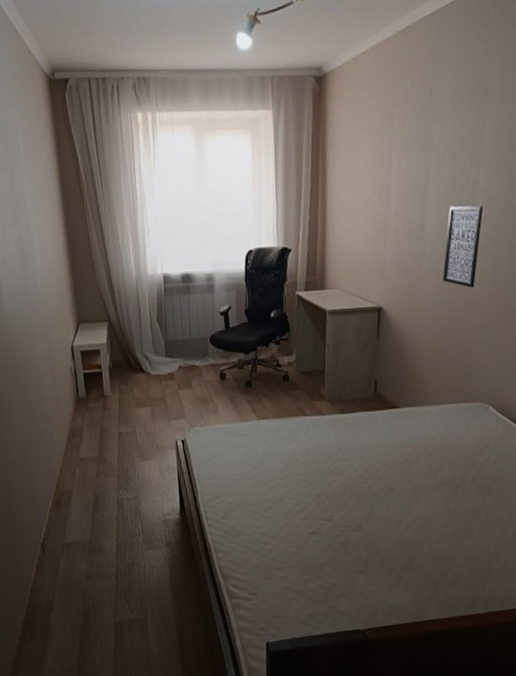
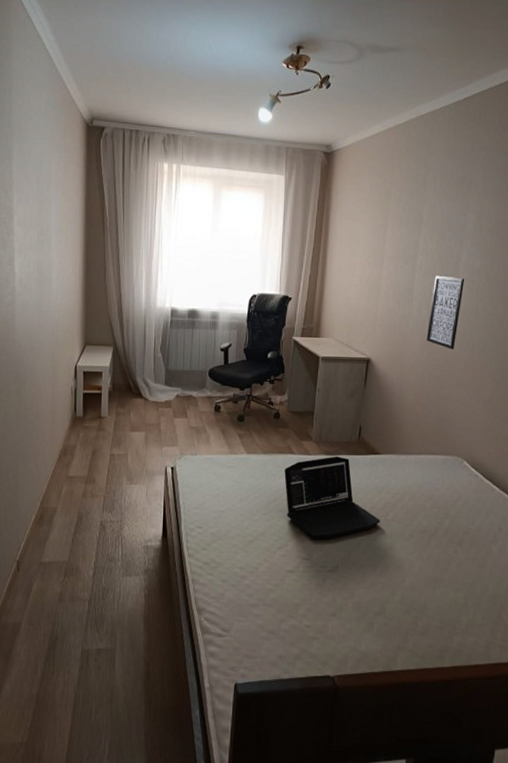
laptop: none [298,413,403,500] -> present [284,456,380,539]

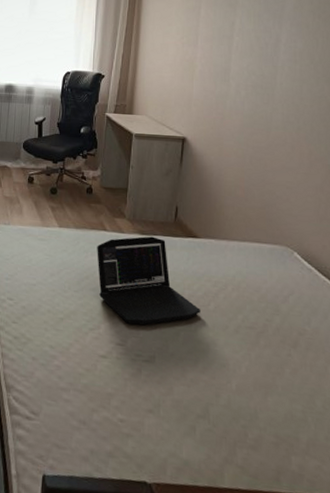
wall art: present [426,275,465,350] -> none [246,56,286,132]

